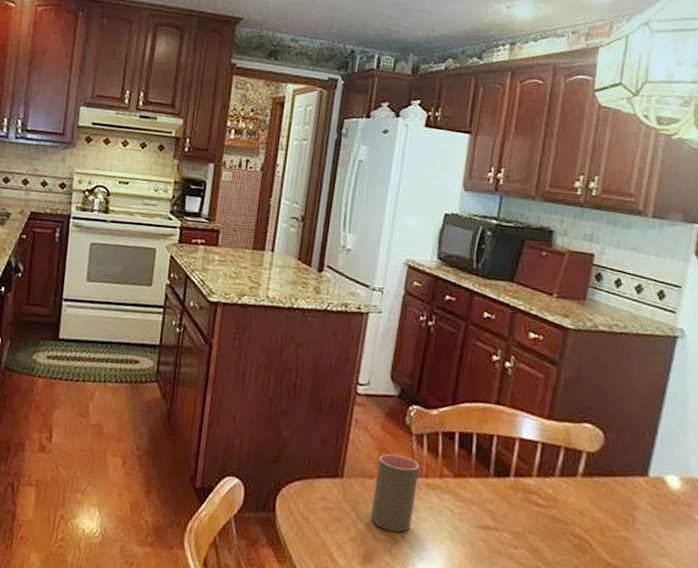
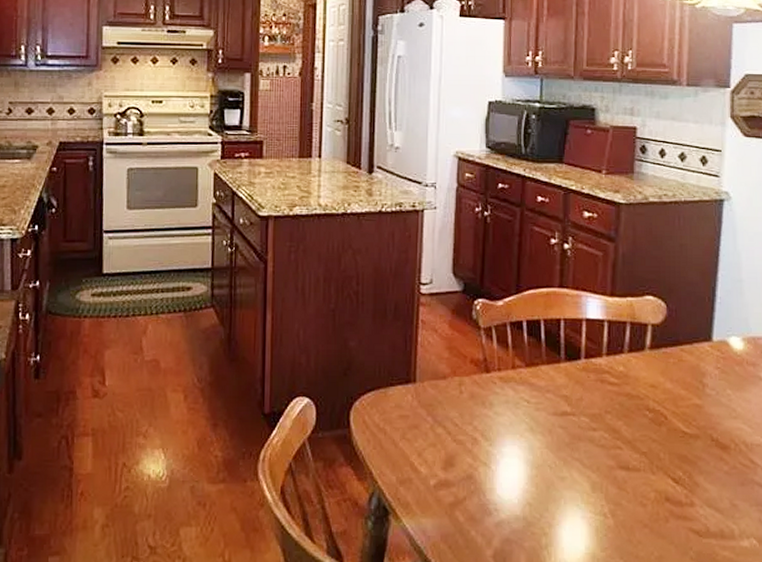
cup: present [370,454,420,532] -> none [447,352,491,431]

